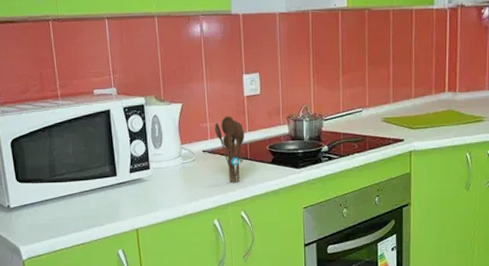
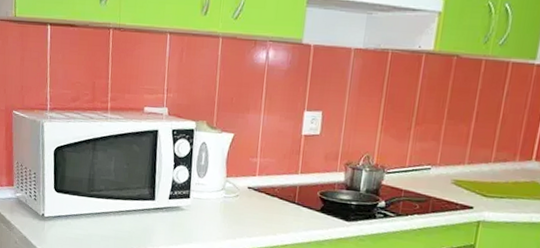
utensil holder: present [214,116,245,183] -> none [264,153,296,226]

